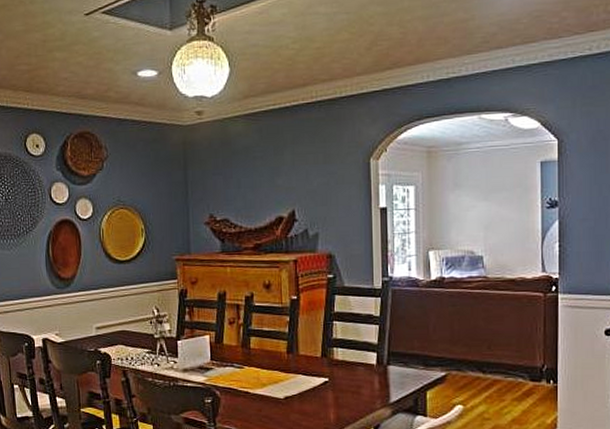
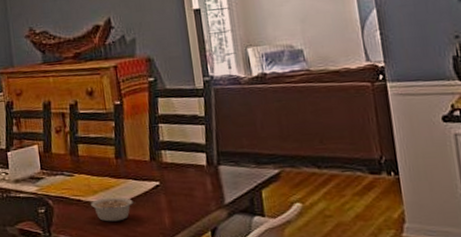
legume: none [258,391,302,415] -> present [91,197,135,222]

